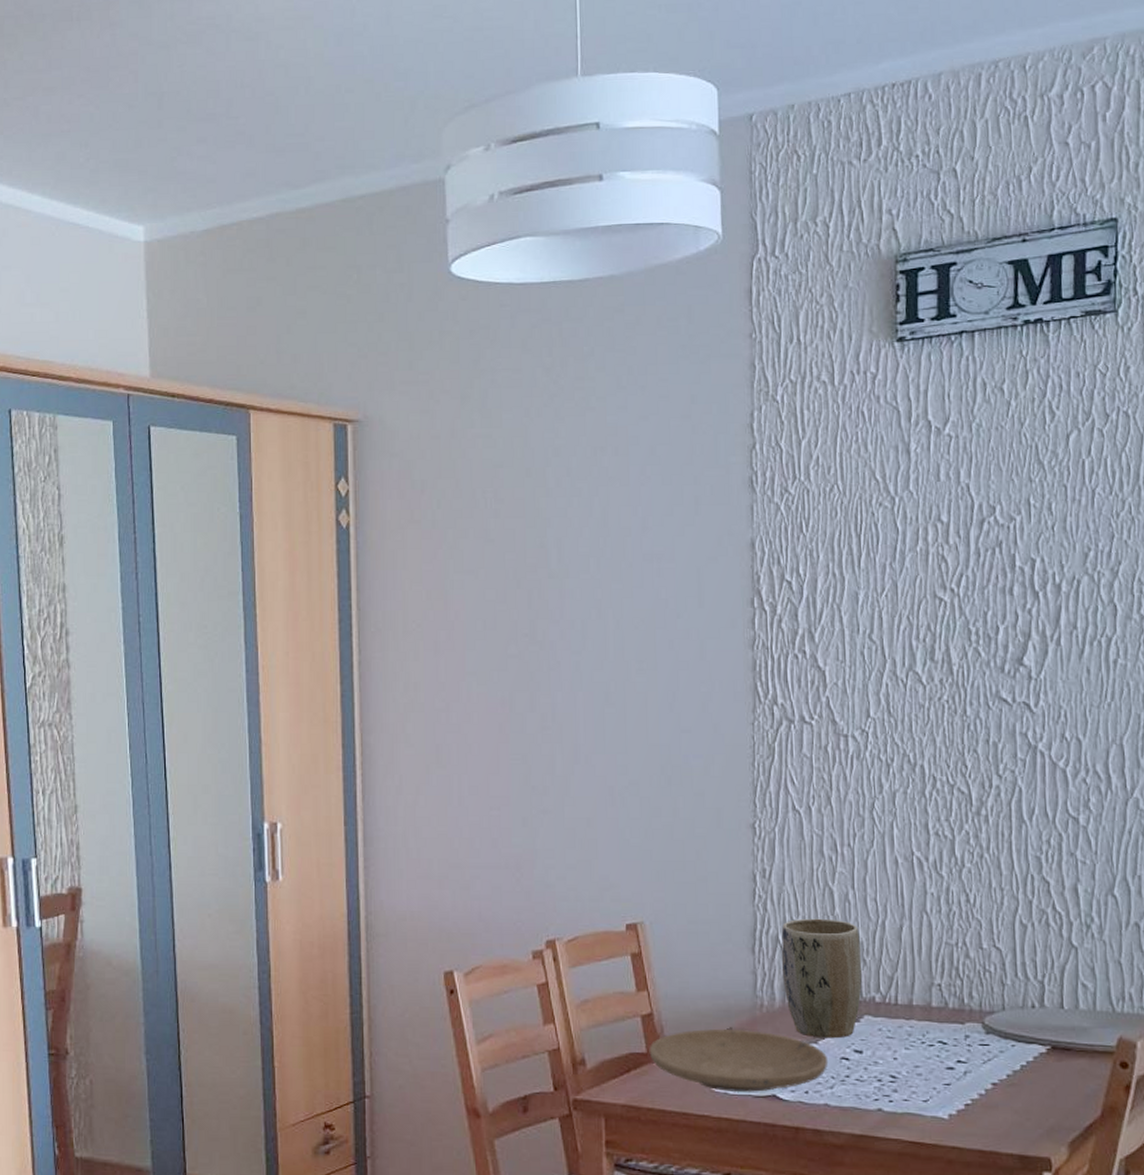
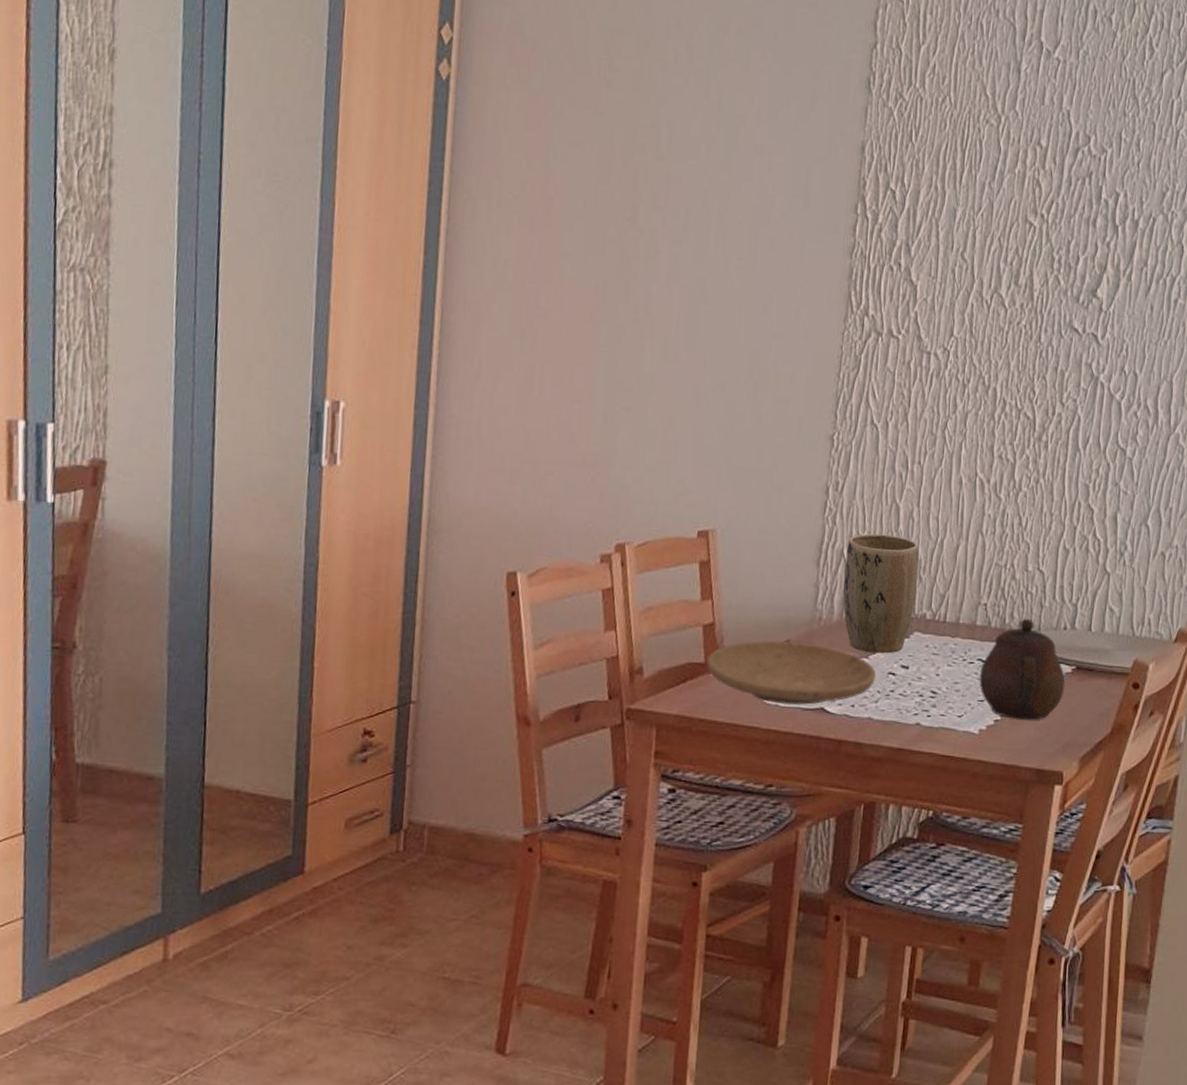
teapot: none [941,997,1041,1104] -> present [979,618,1066,720]

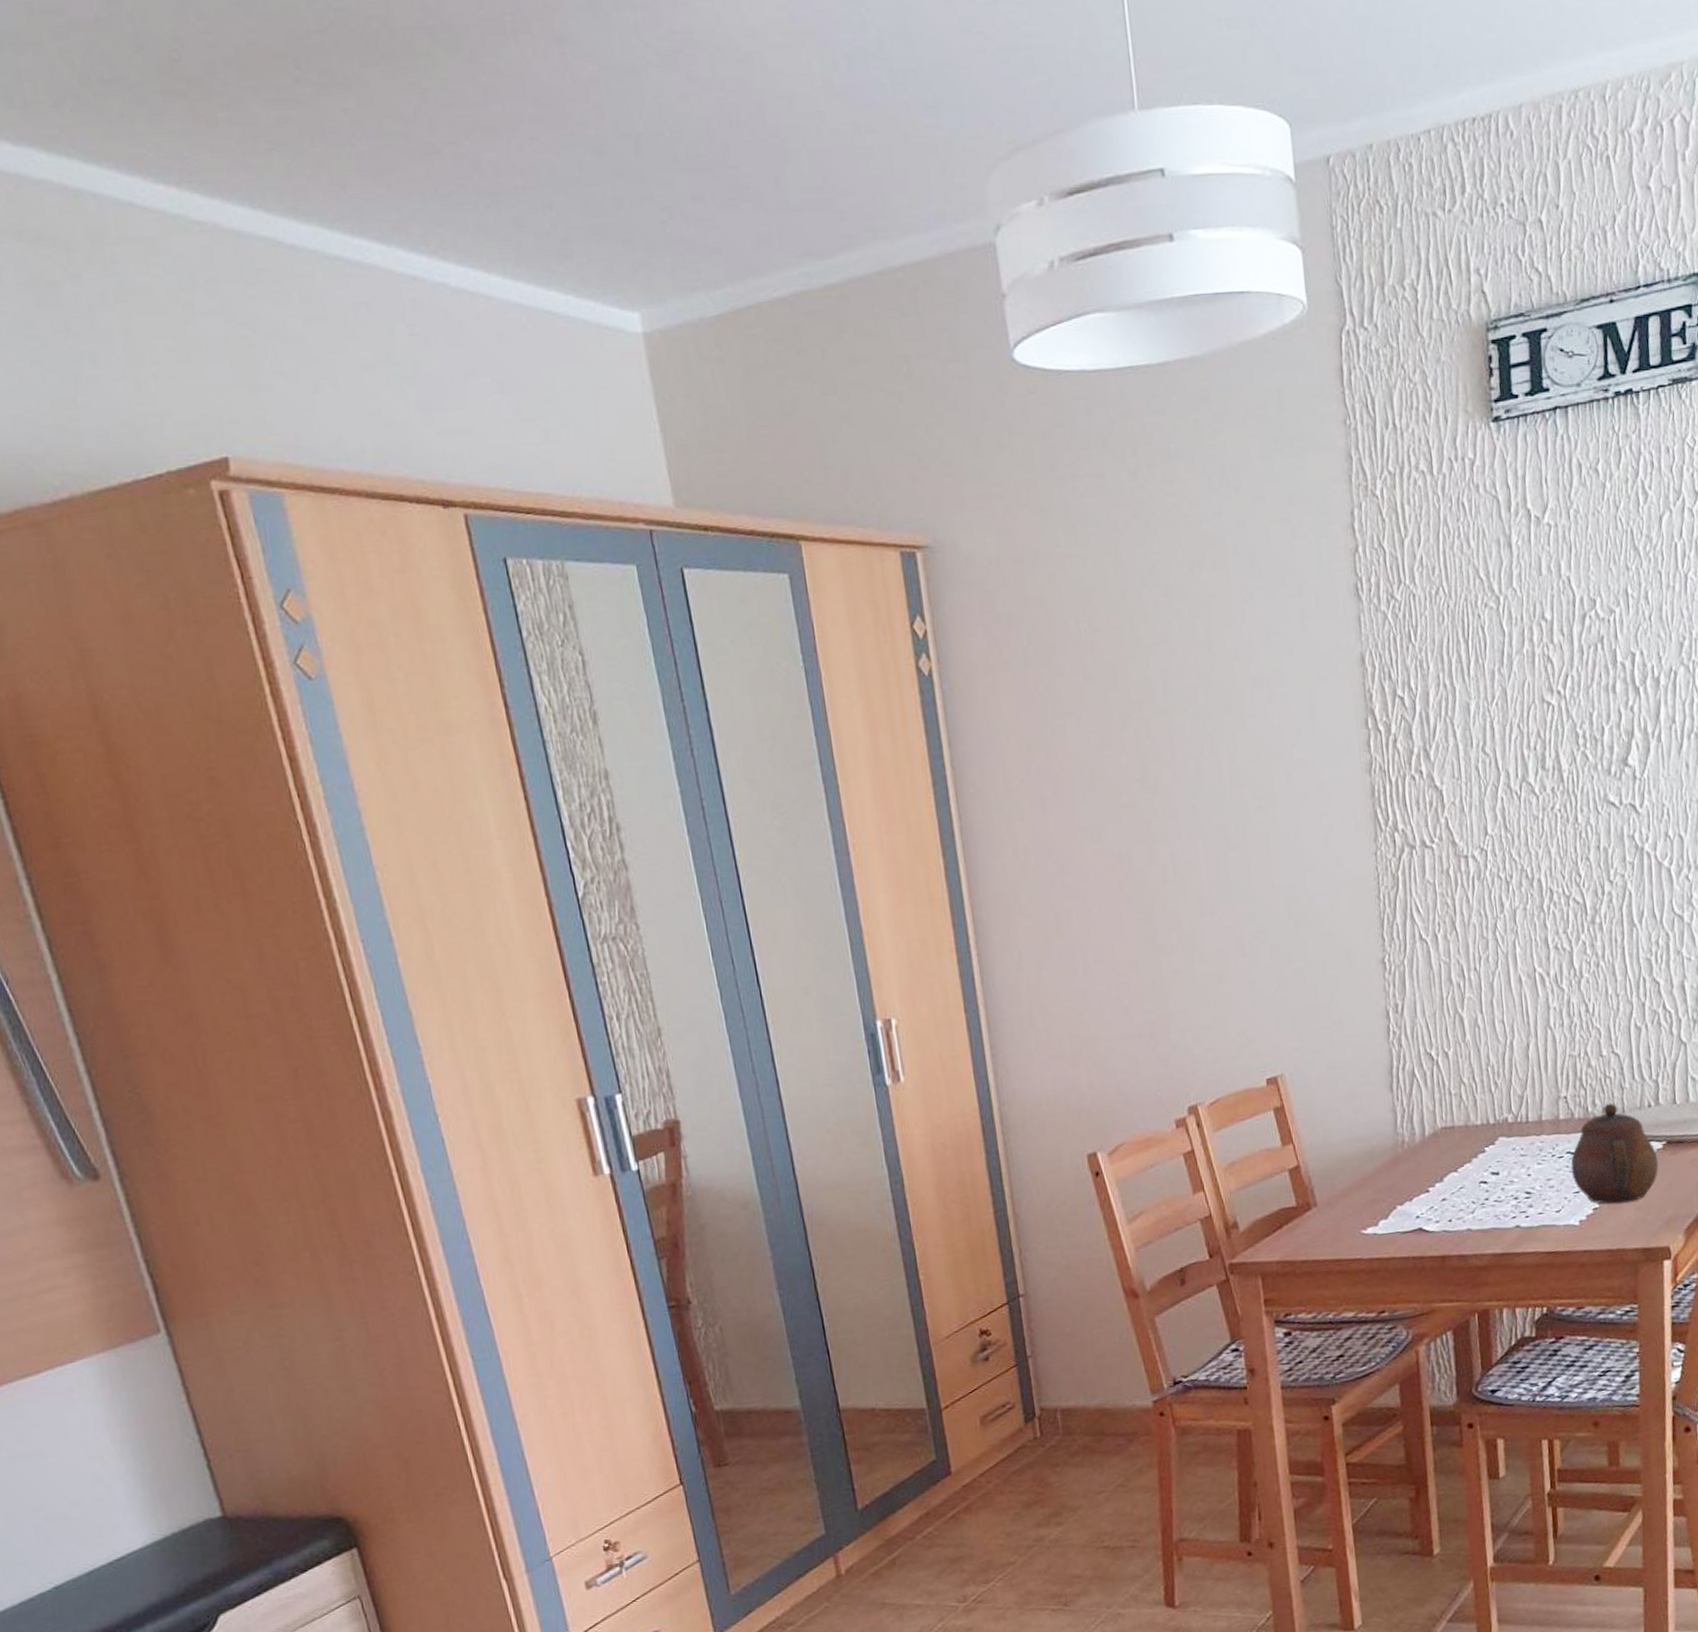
plate: present [707,641,877,705] -> none [1298,1168,1469,1232]
plant pot: present [843,533,919,654] -> none [1417,1046,1495,1166]

